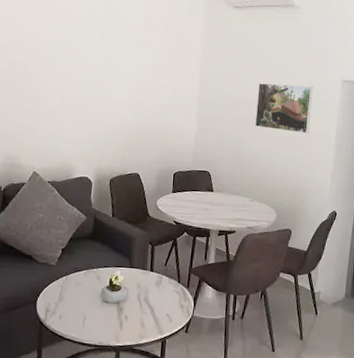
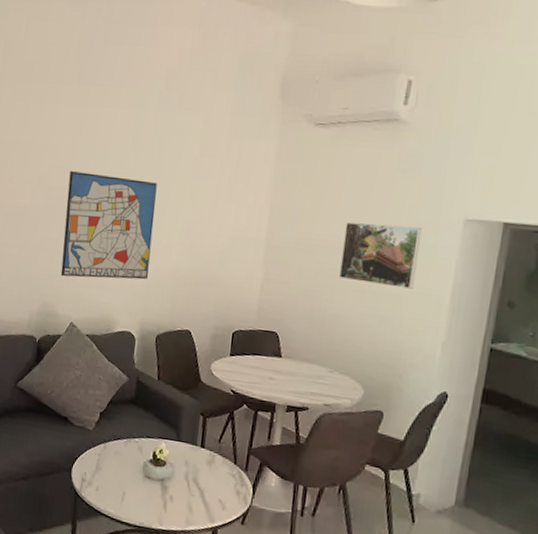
wall art: none [24,40,108,132] -> present [60,171,157,280]

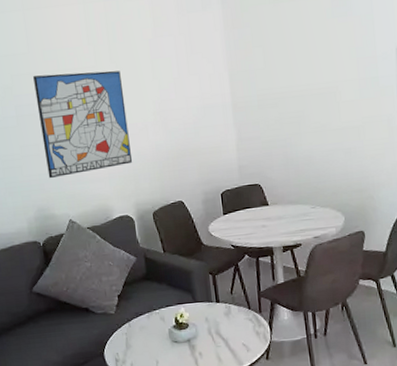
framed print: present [339,222,422,290] -> none [298,62,367,124]

